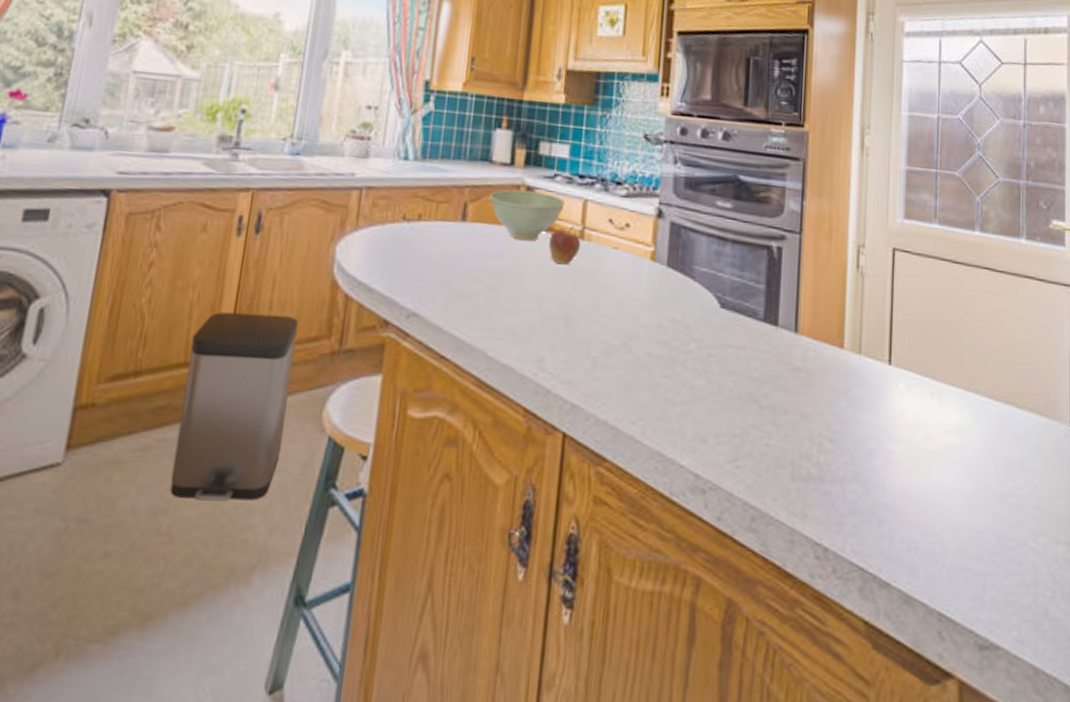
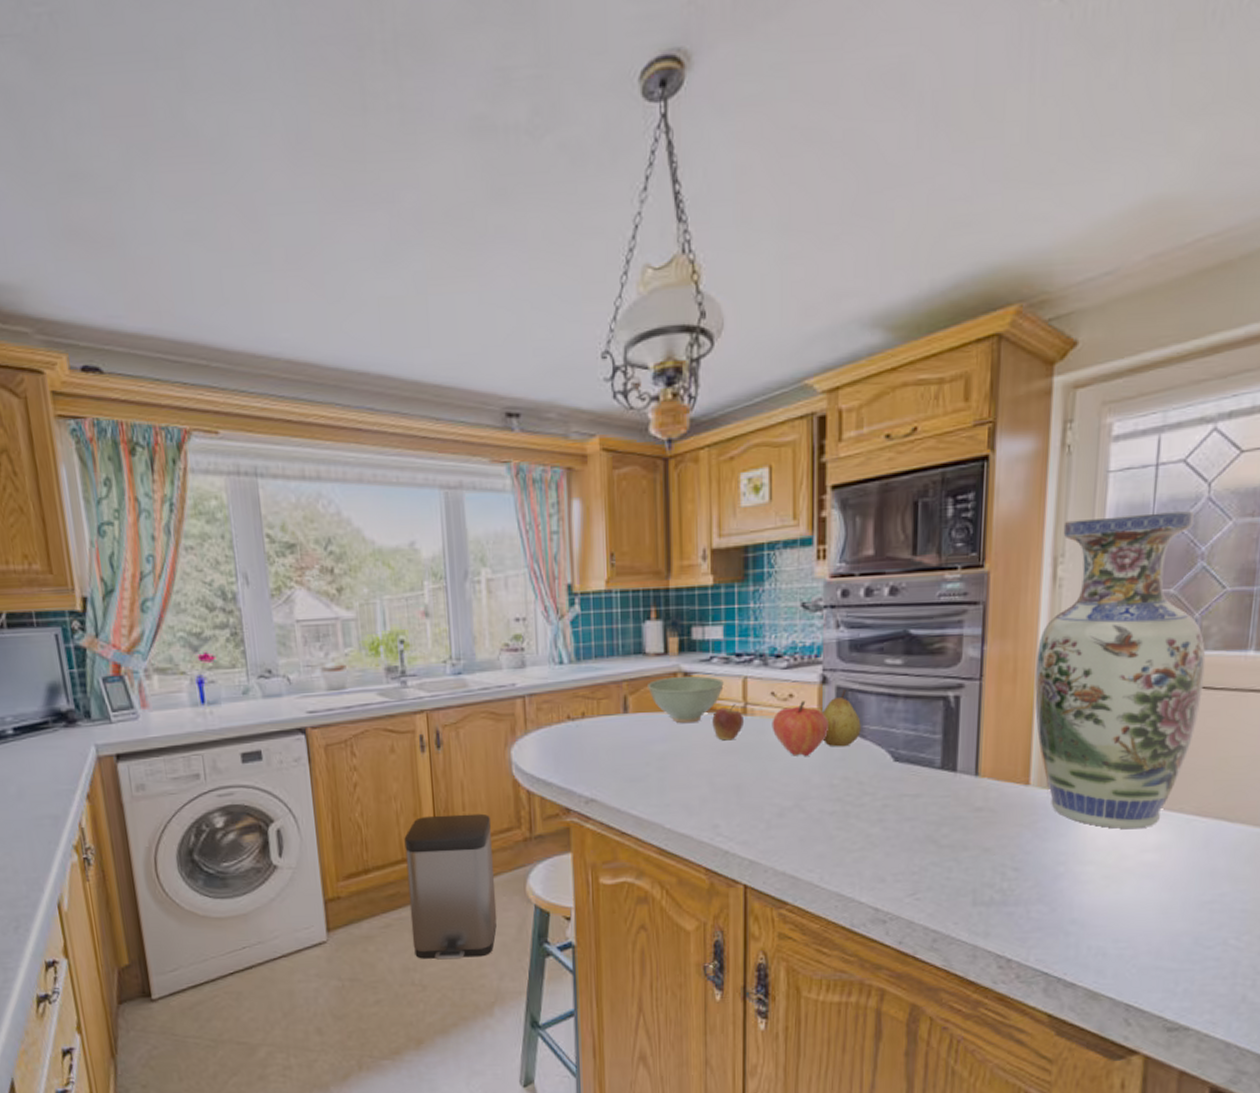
fruit: none [606,232,662,291] -> present [772,701,830,756]
fruit: none [655,225,692,286] -> present [822,689,861,747]
vase: none [847,97,988,407] -> present [1035,511,1206,829]

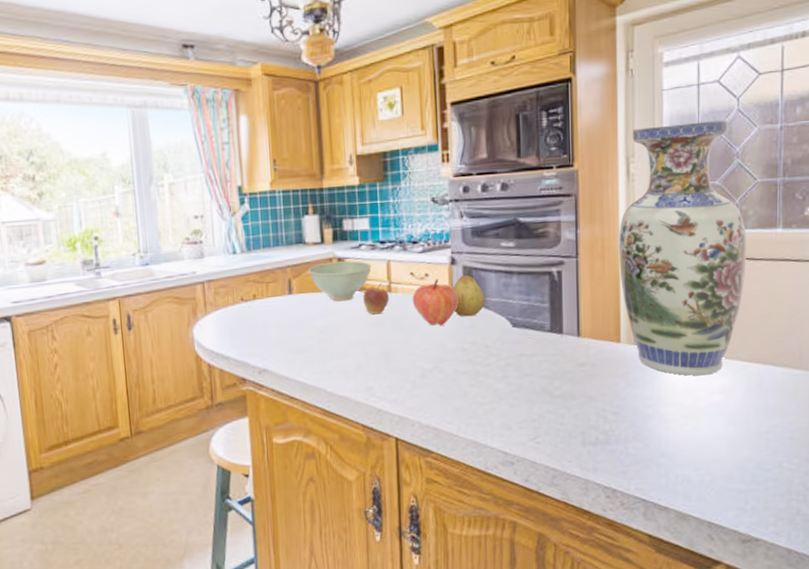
pedal bin: present [404,813,497,960] -> none [100,386,185,520]

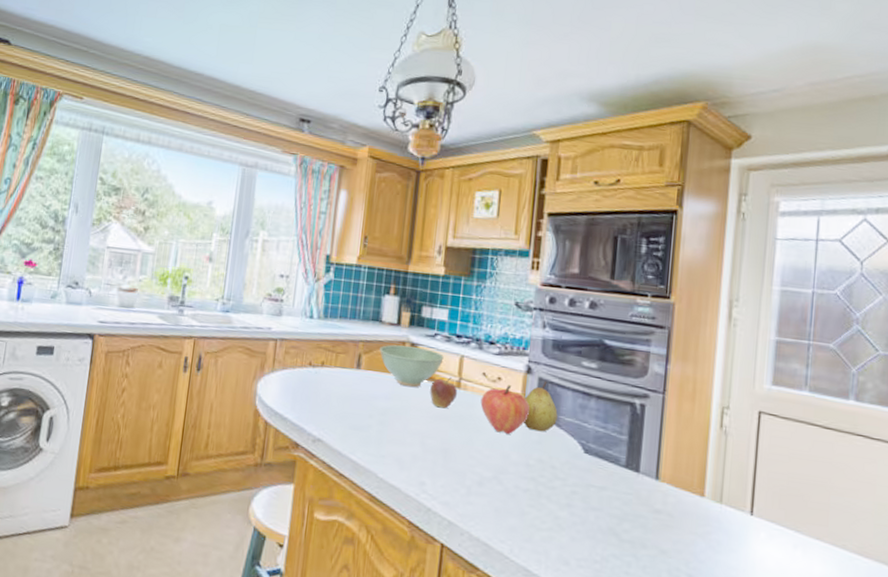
vase: present [619,120,747,376] -> none [711,272,863,558]

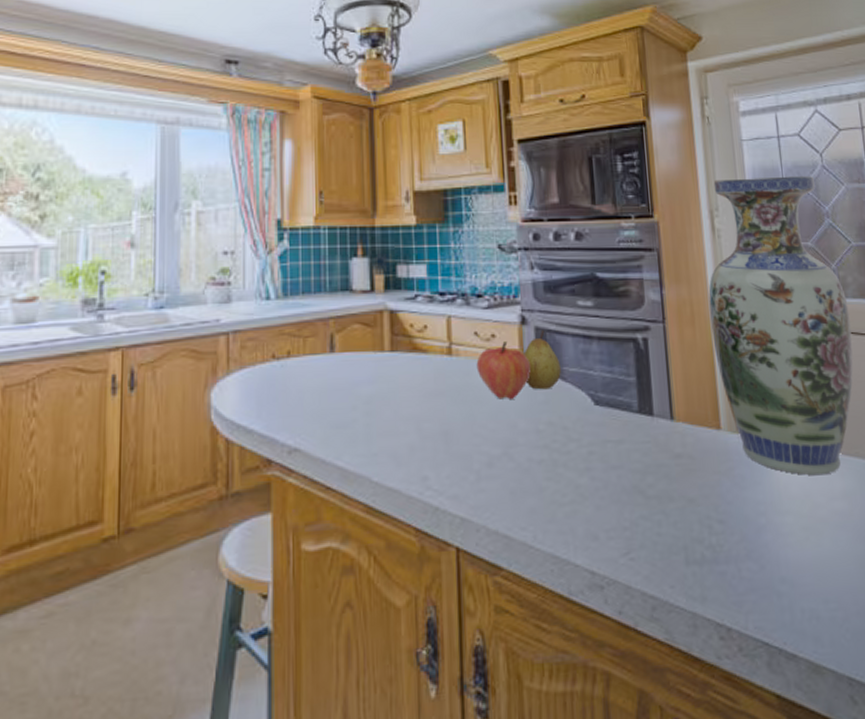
bowl: present [380,344,444,388] -> none [354,314,429,364]
fruit: present [430,377,458,409] -> none [418,344,450,383]
vase: none [711,272,863,558] -> present [708,176,853,476]

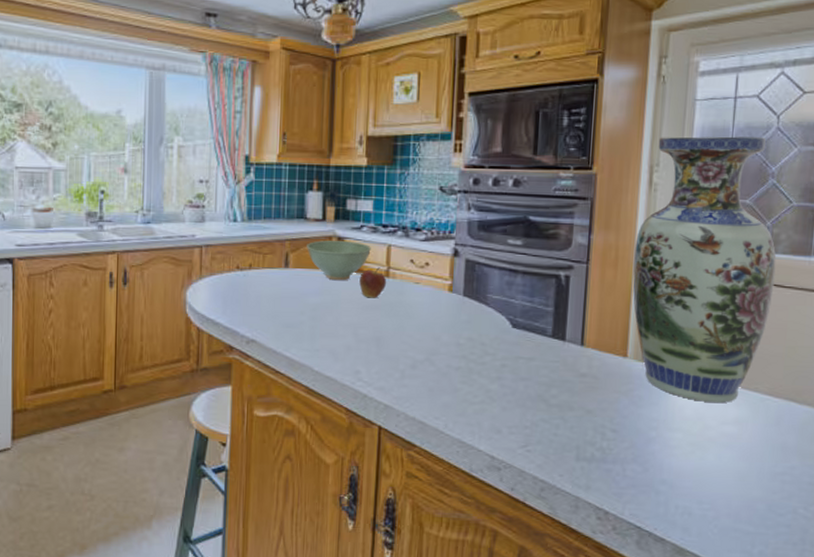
bowl: none [354,314,429,364] -> present [307,240,371,281]
fruit: none [418,344,450,383] -> present [359,267,387,298]
fruit: present [476,341,532,400] -> none [409,269,459,317]
fruit: present [524,329,561,390] -> none [453,262,486,312]

